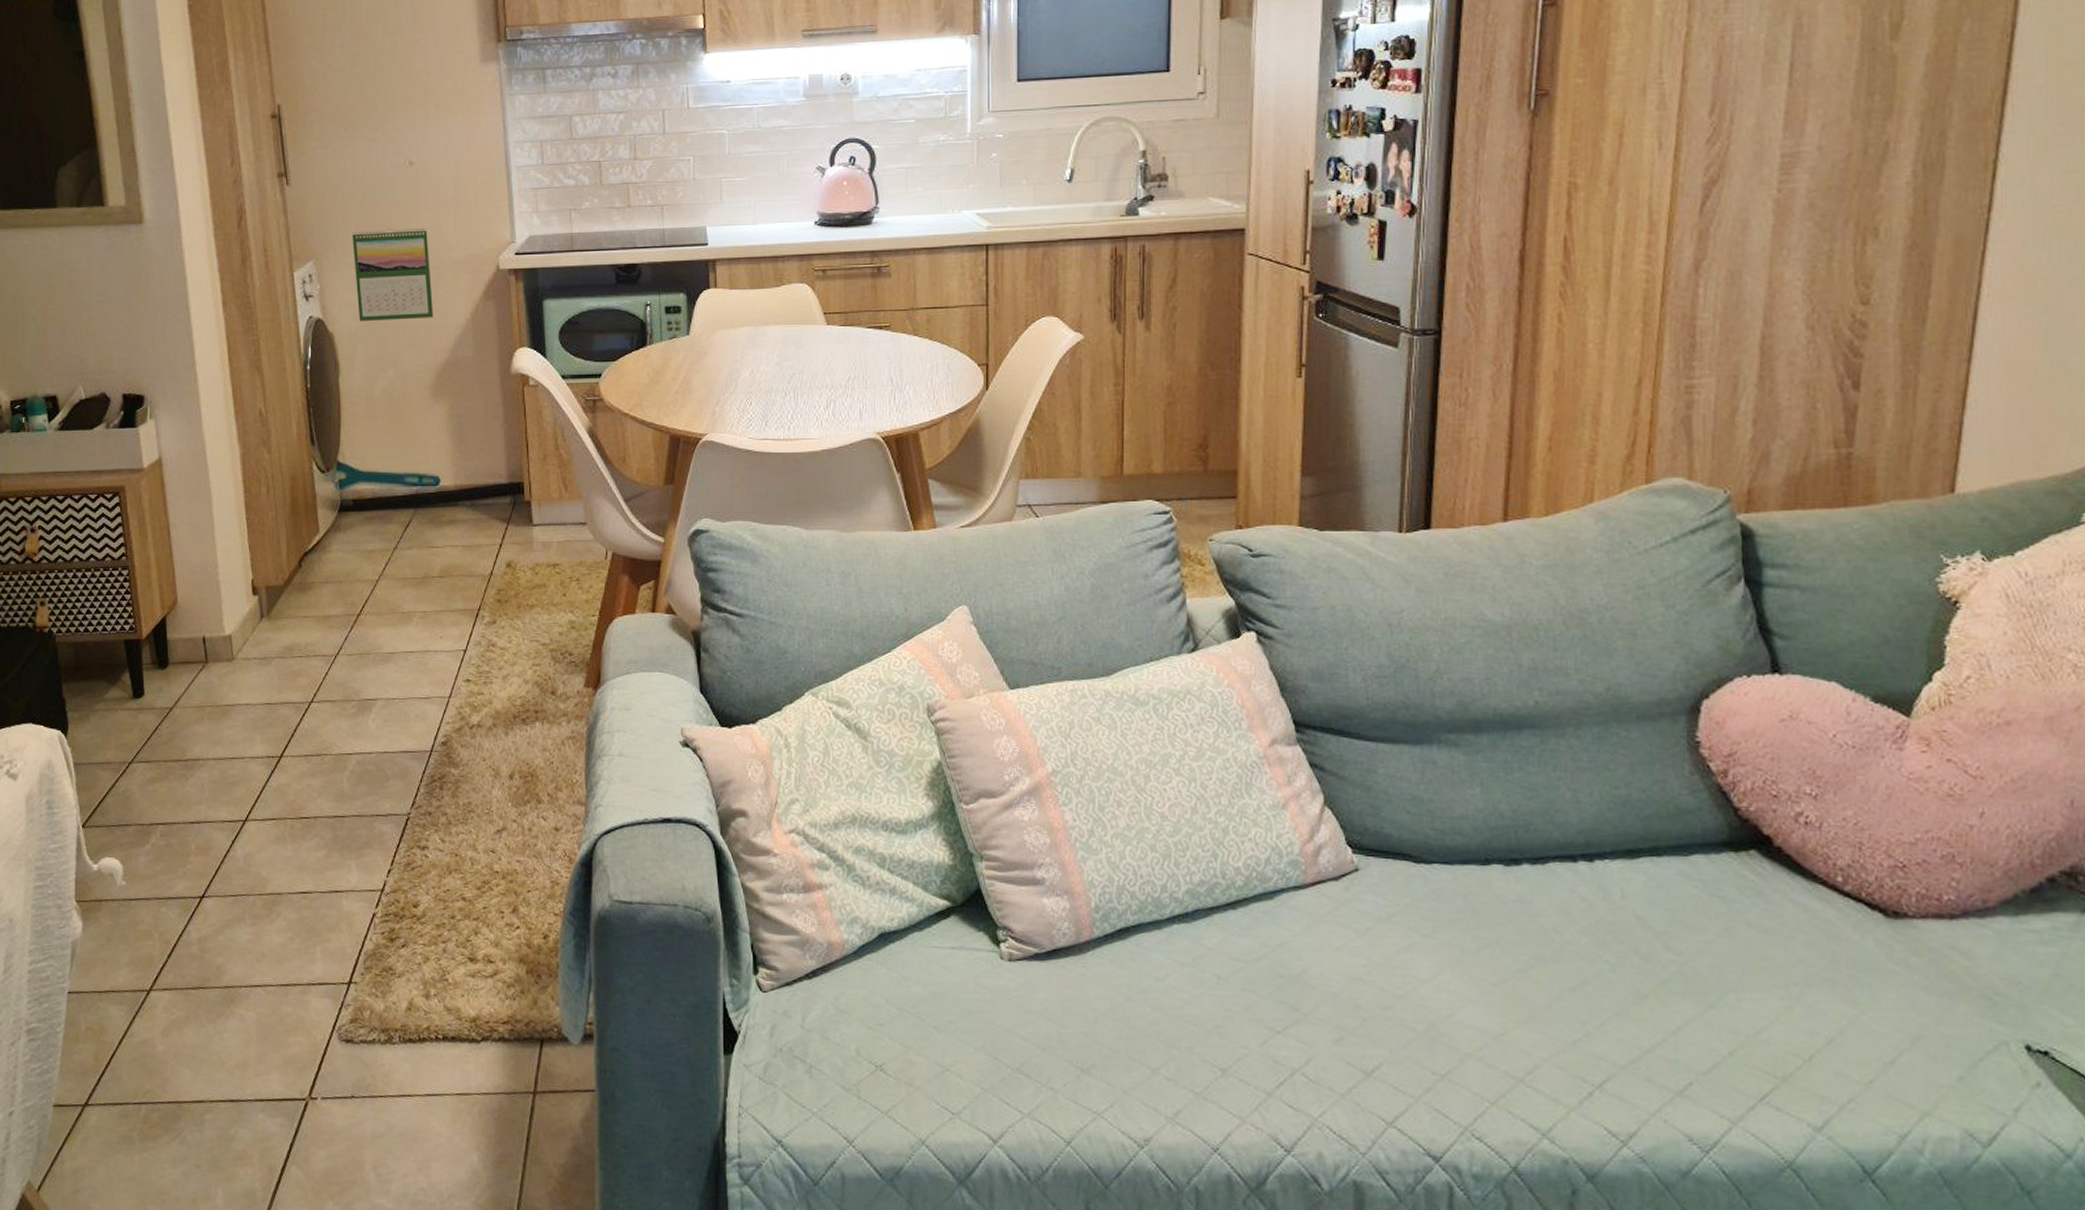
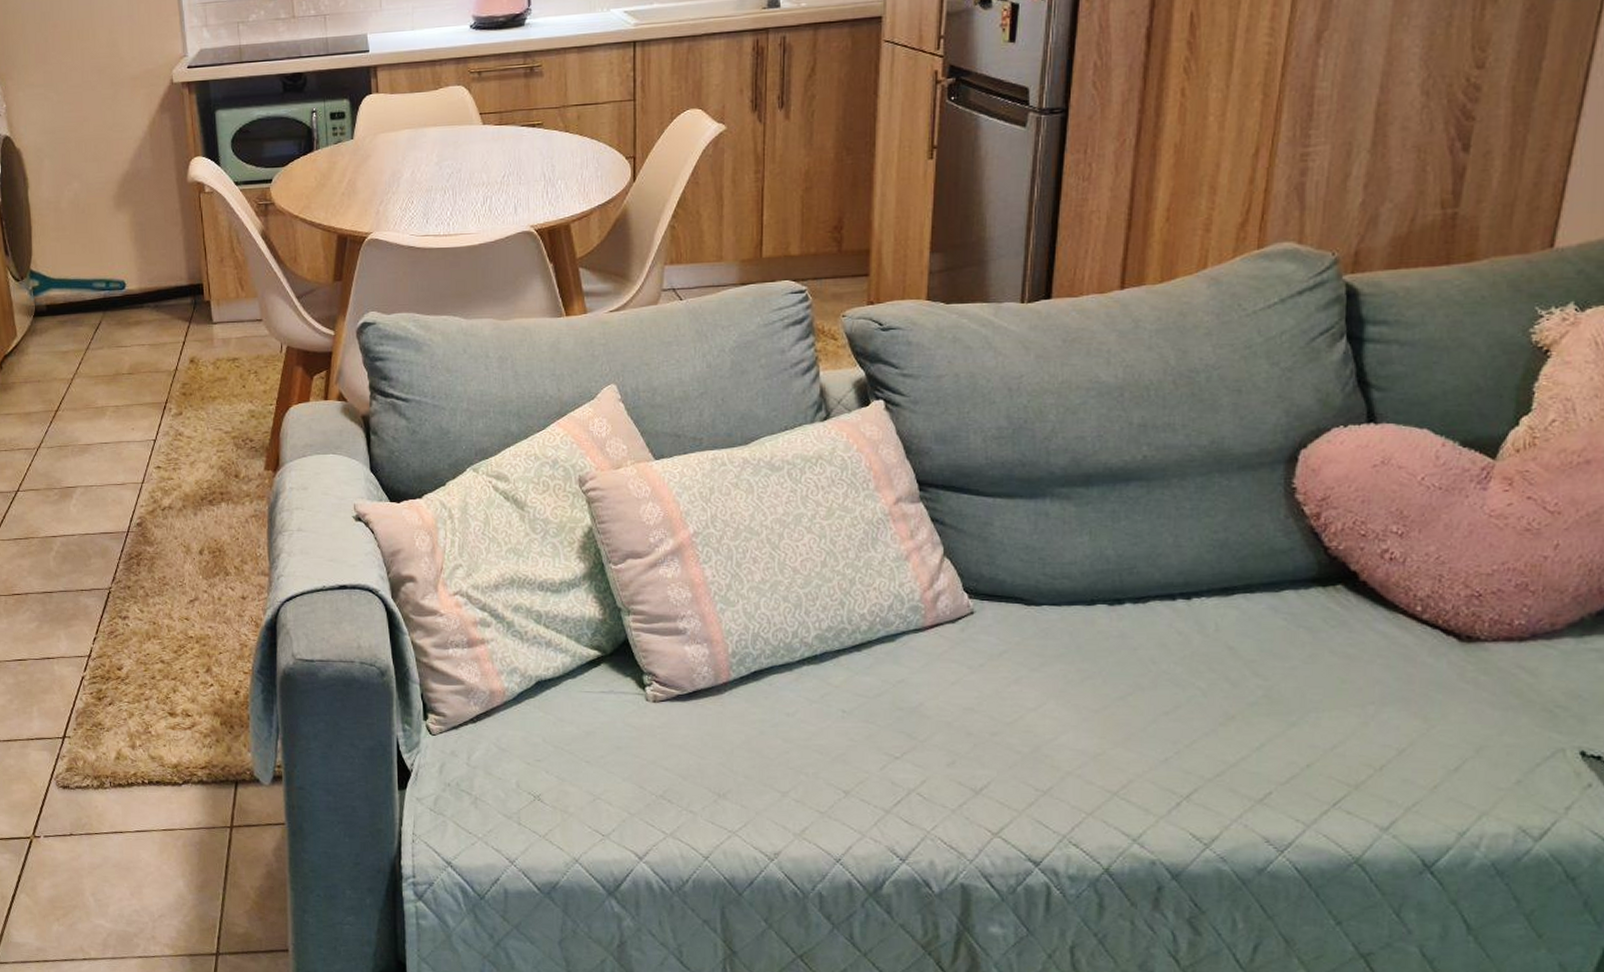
calendar: present [352,227,434,322] -> none [34,45,114,138]

